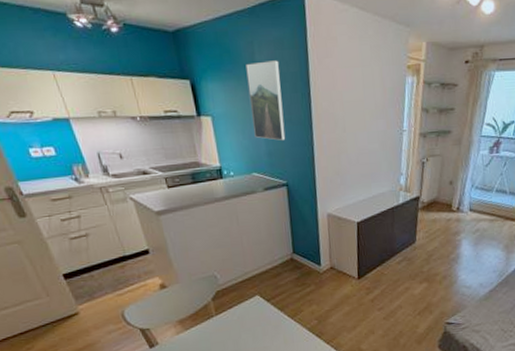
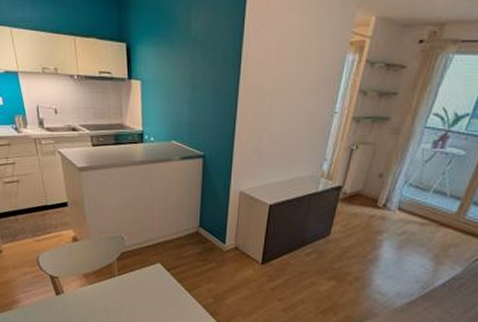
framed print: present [246,60,286,141] -> none [179,28,214,111]

